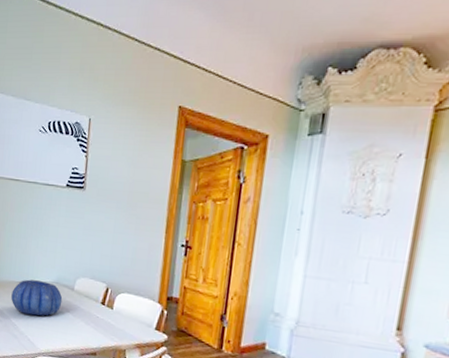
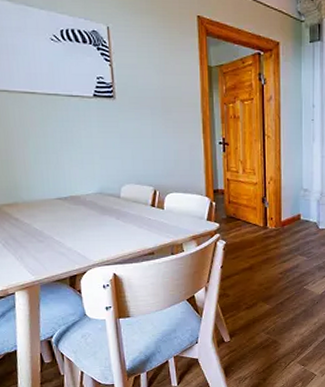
decorative bowl: present [11,279,63,316] -> none [49,194,110,230]

